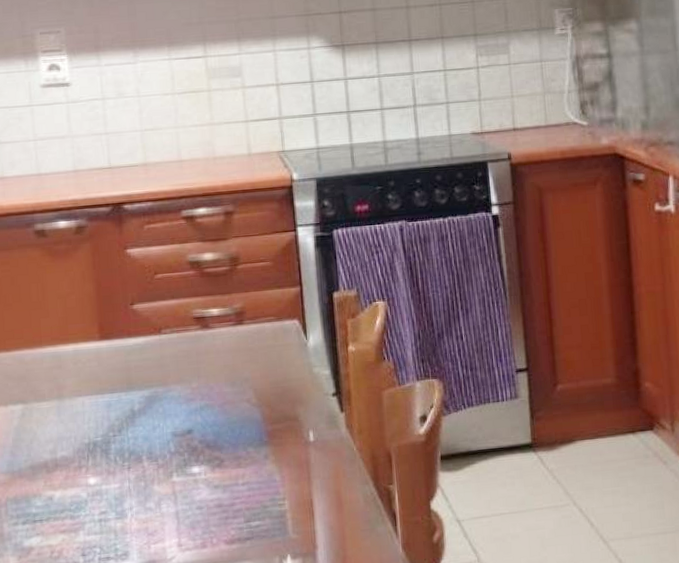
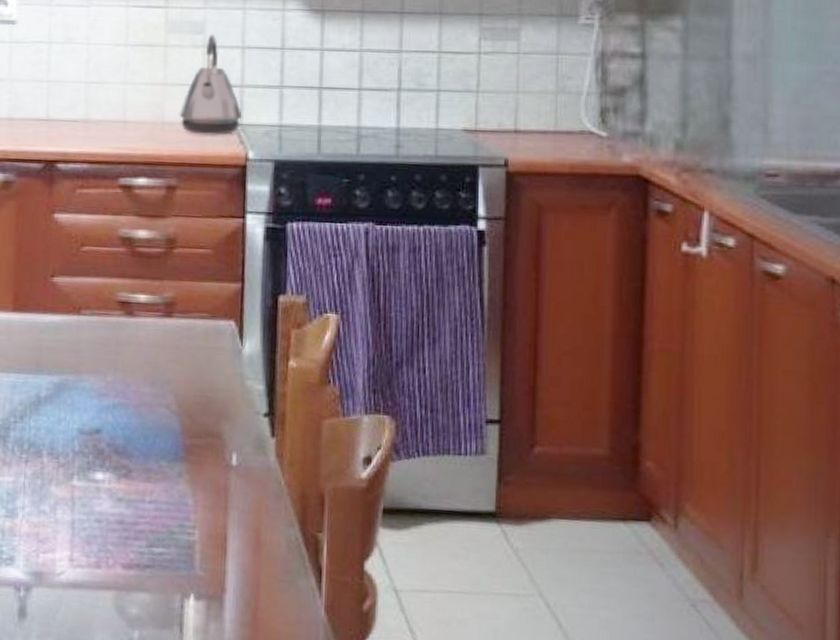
kettle: none [228,75,284,165] -> present [179,34,242,136]

